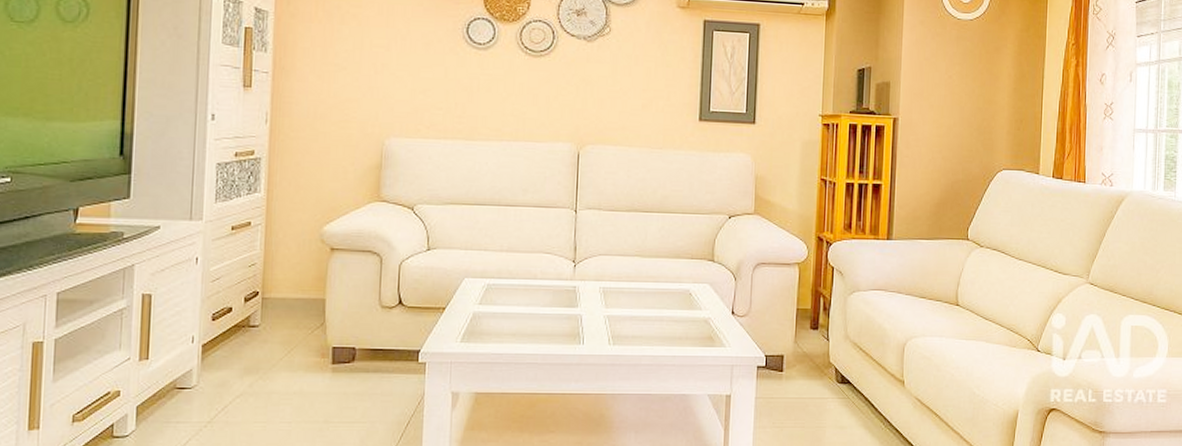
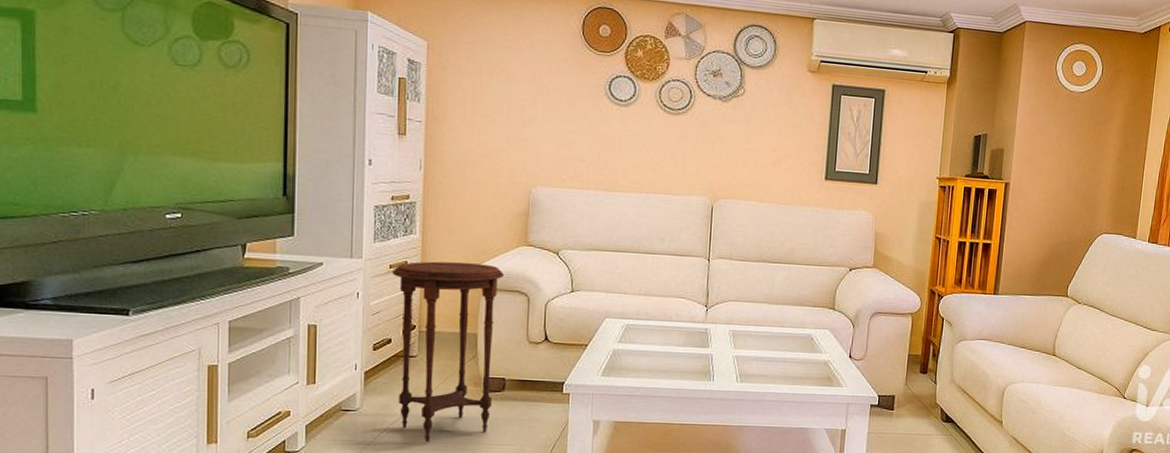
side table: none [234,221,354,423] -> present [392,261,504,443]

